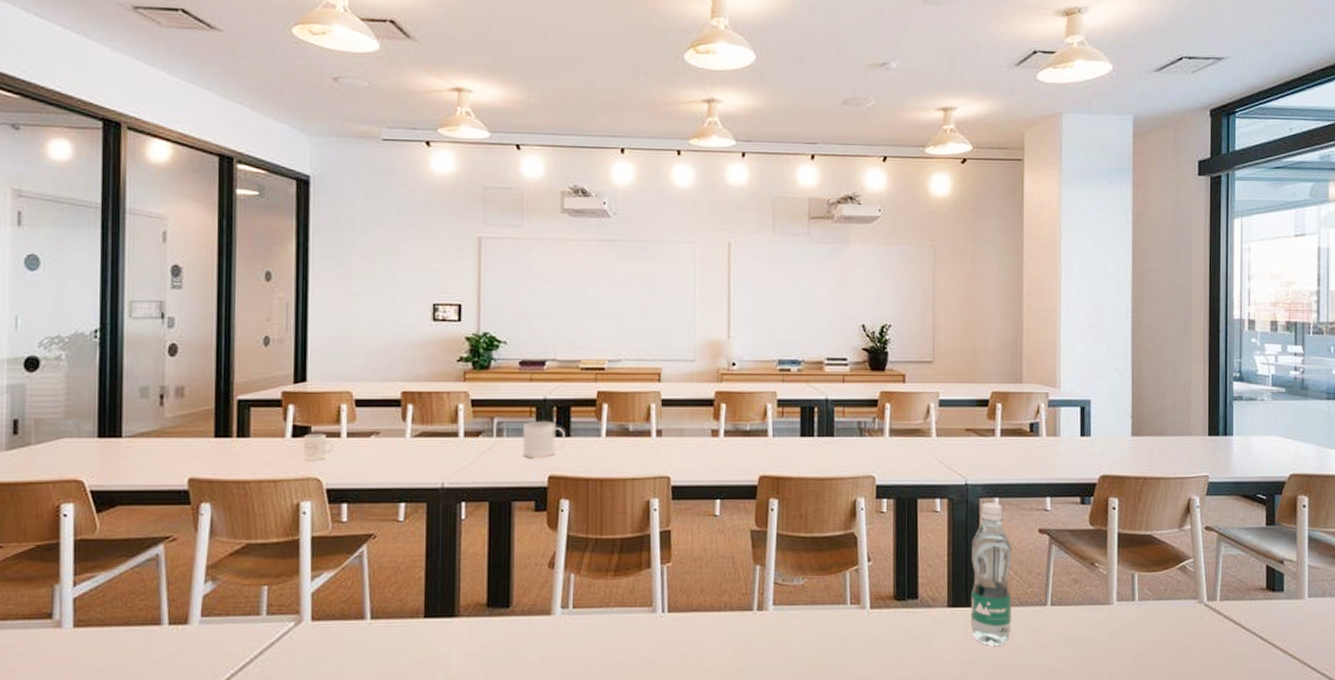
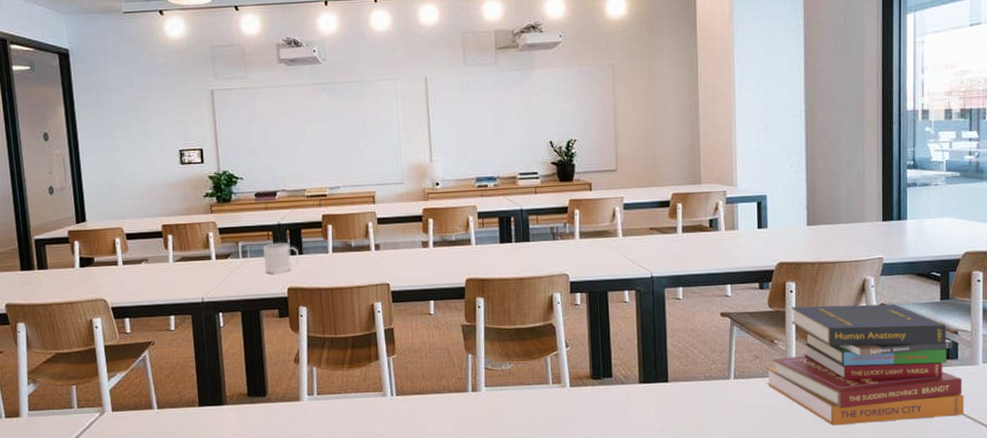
mug: present [304,433,335,461] -> none [89,262,114,286]
bottle: present [970,503,1012,646] -> none [659,291,698,415]
books: none [1085,525,1290,662] -> present [766,304,964,425]

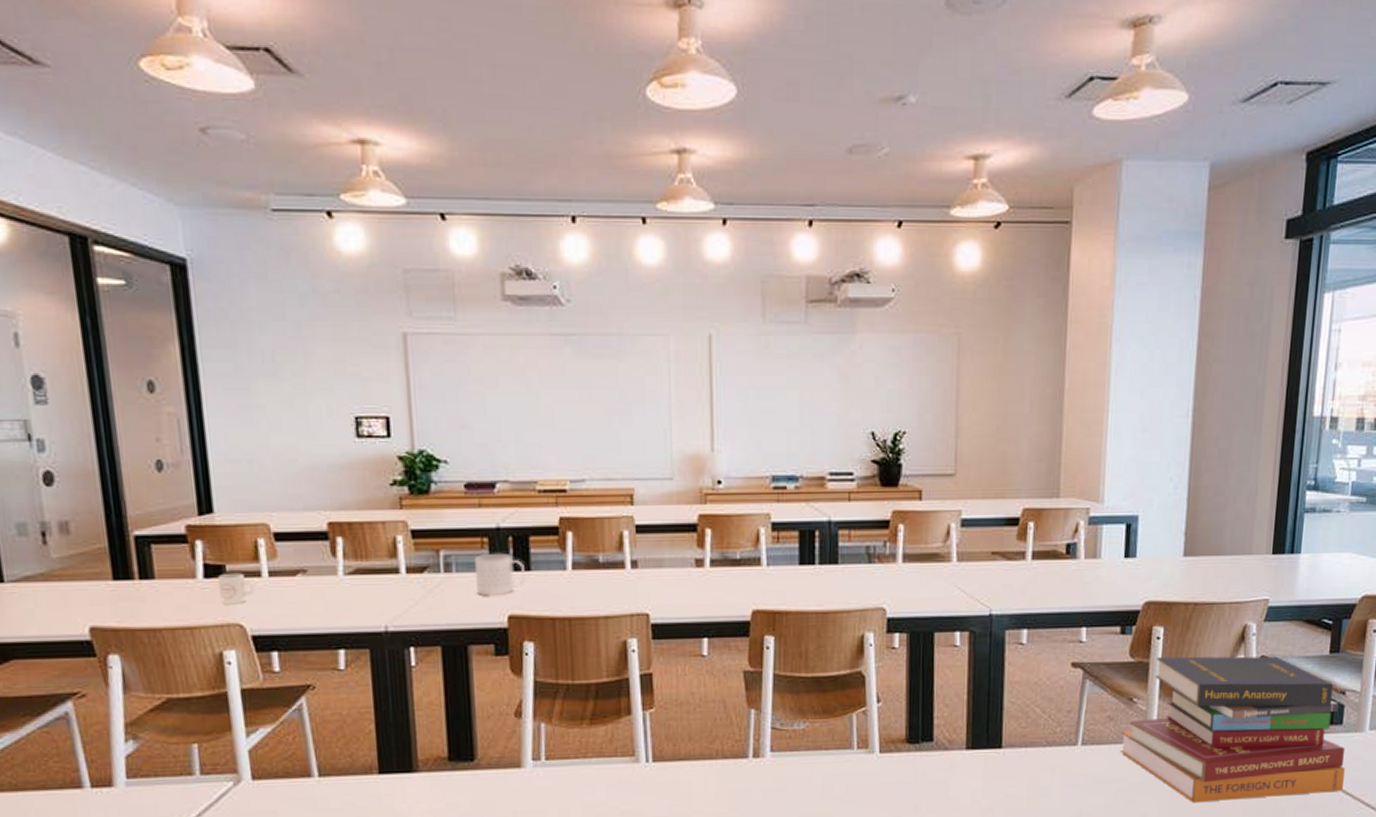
mug: none [89,262,114,286] -> present [218,572,256,605]

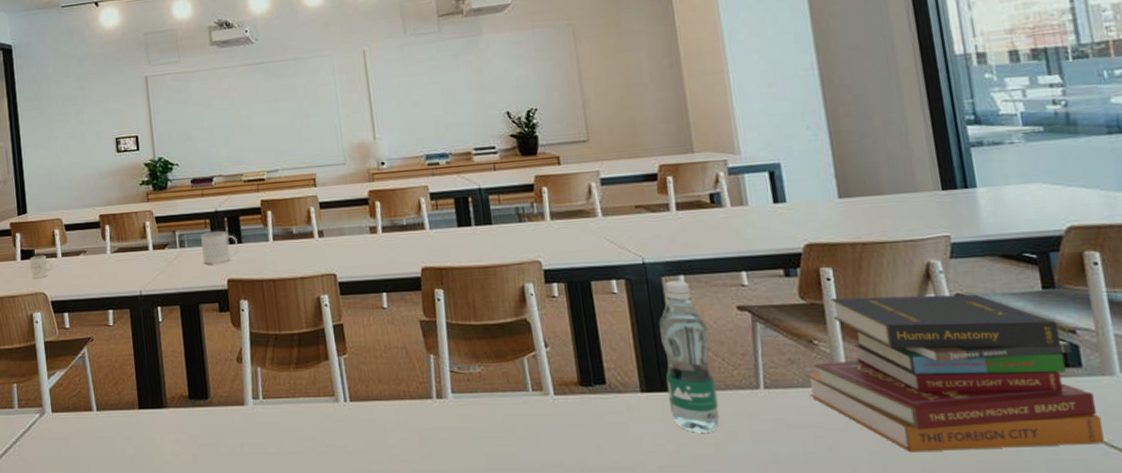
bottle: none [991,634,1041,789] -> present [659,280,720,433]

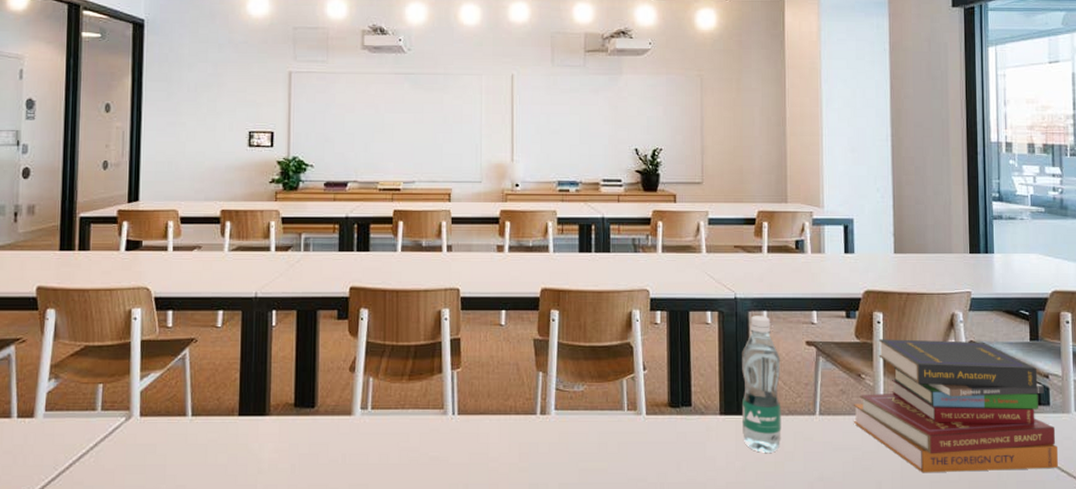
mug: present [30,255,54,279] -> none [135,247,162,272]
mug: present [200,230,239,265] -> none [326,236,365,271]

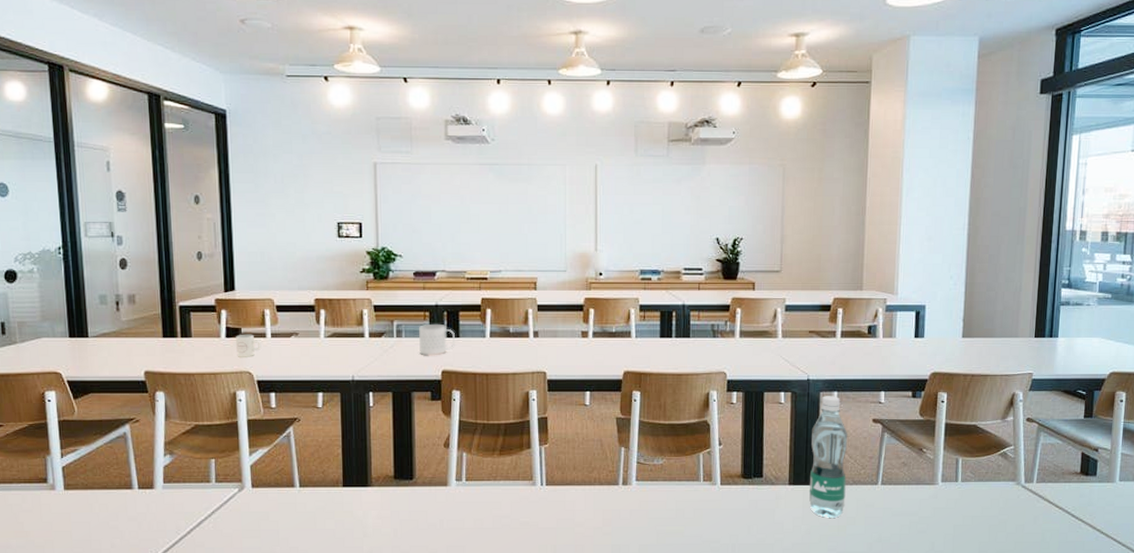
mug: none [135,247,162,272] -> present [236,334,262,357]
mug: none [326,236,365,271] -> present [418,323,455,356]
books: present [853,339,1058,472] -> none [912,417,1100,534]

